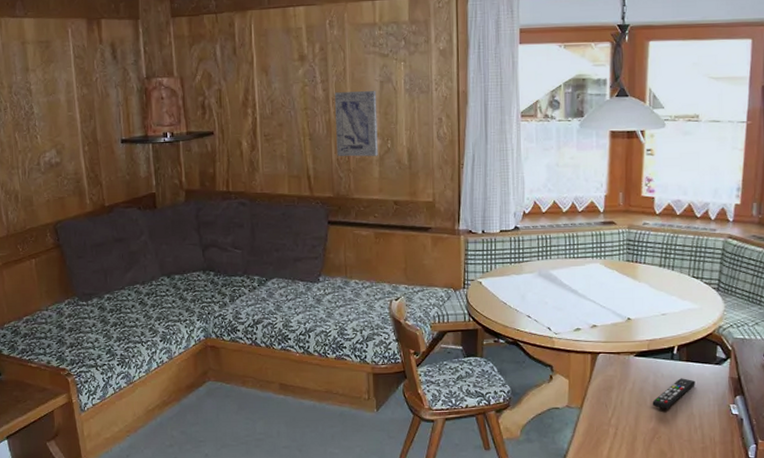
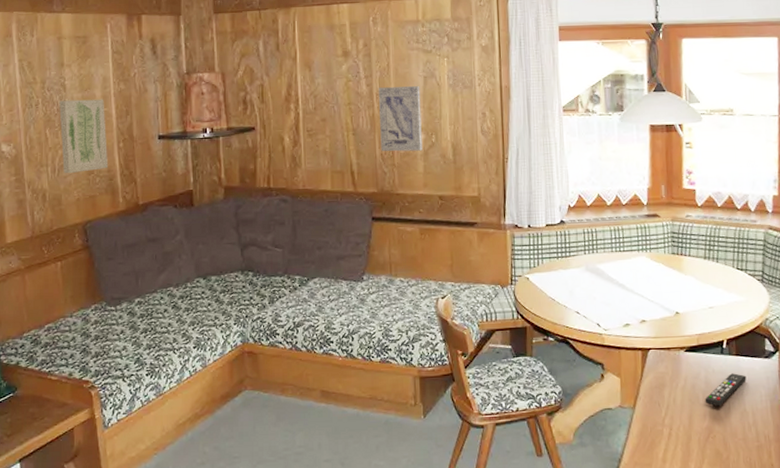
wall art: none [26,103,75,176] -> present [59,99,109,174]

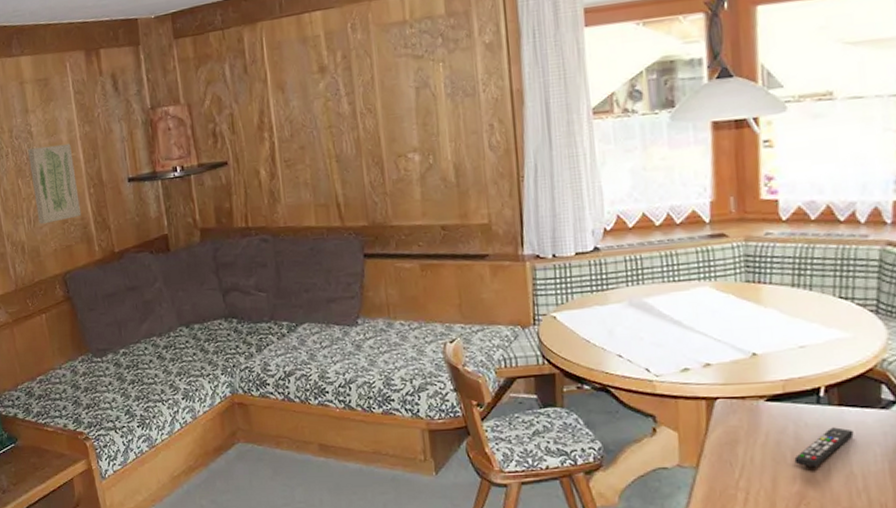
wall art: present [378,85,423,152] -> none [362,98,419,179]

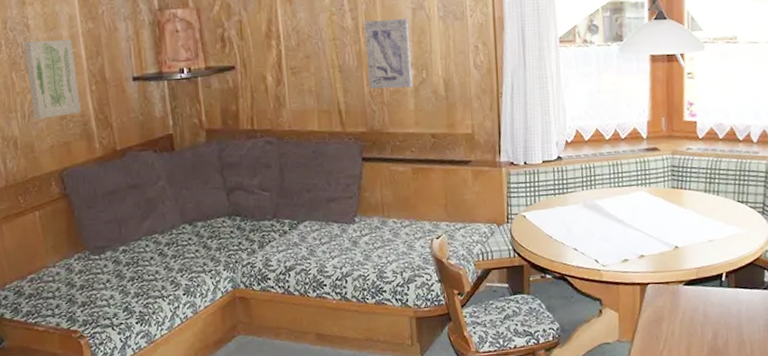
wall art: none [362,98,419,179] -> present [364,18,413,89]
remote control: present [794,427,854,468] -> none [703,305,745,338]

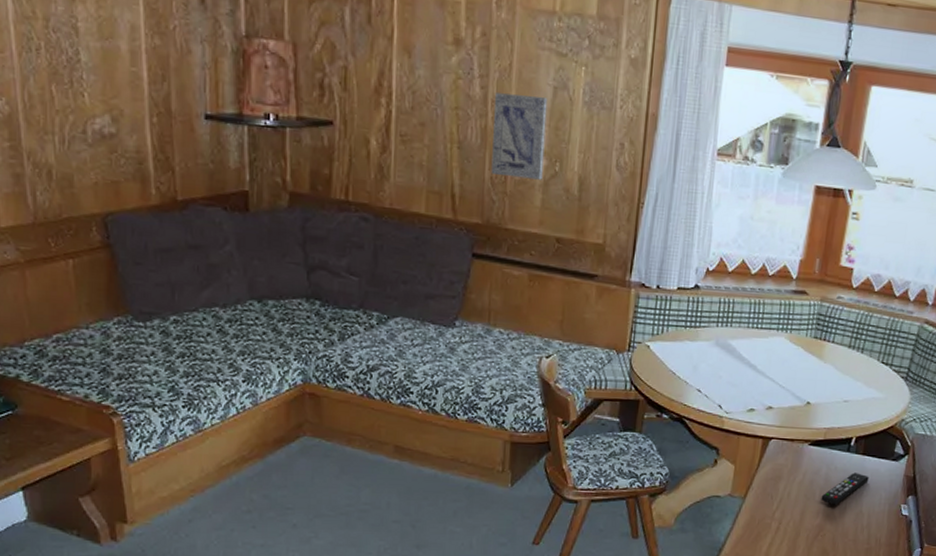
wall art: present [24,39,82,120] -> none [69,48,137,149]
remote control: none [703,305,745,338] -> present [821,472,869,505]

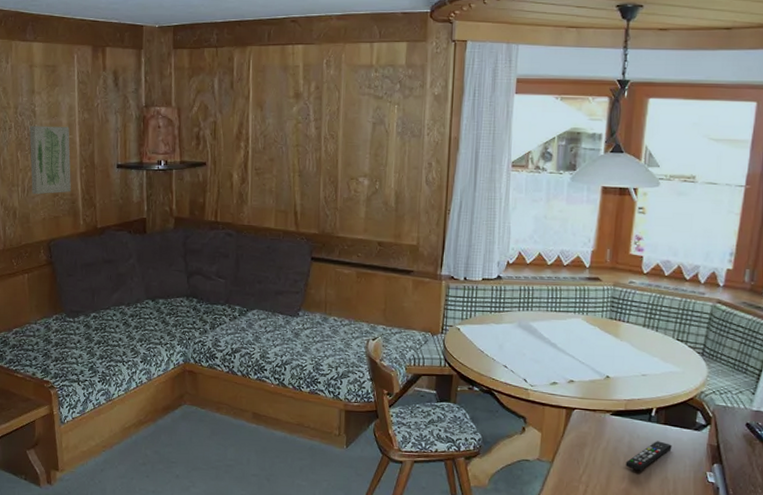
wall art: none [69,48,137,149] -> present [29,125,72,195]
wall art: present [491,92,548,180] -> none [325,131,368,197]

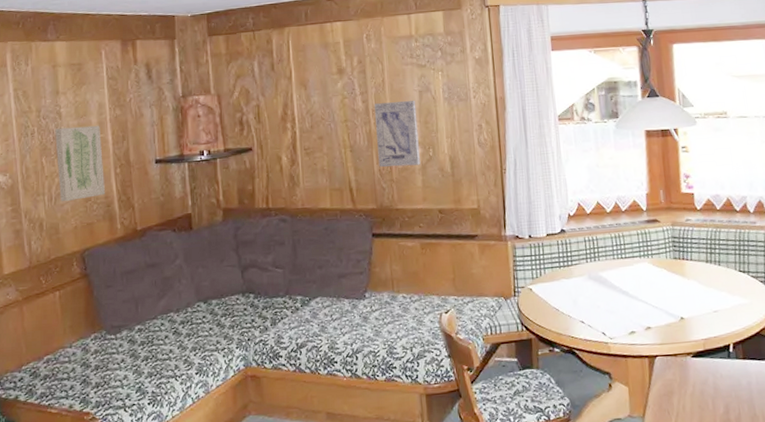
wall art: none [325,131,368,197] -> present [373,100,420,167]
remote control: present [625,441,672,471] -> none [714,377,755,412]

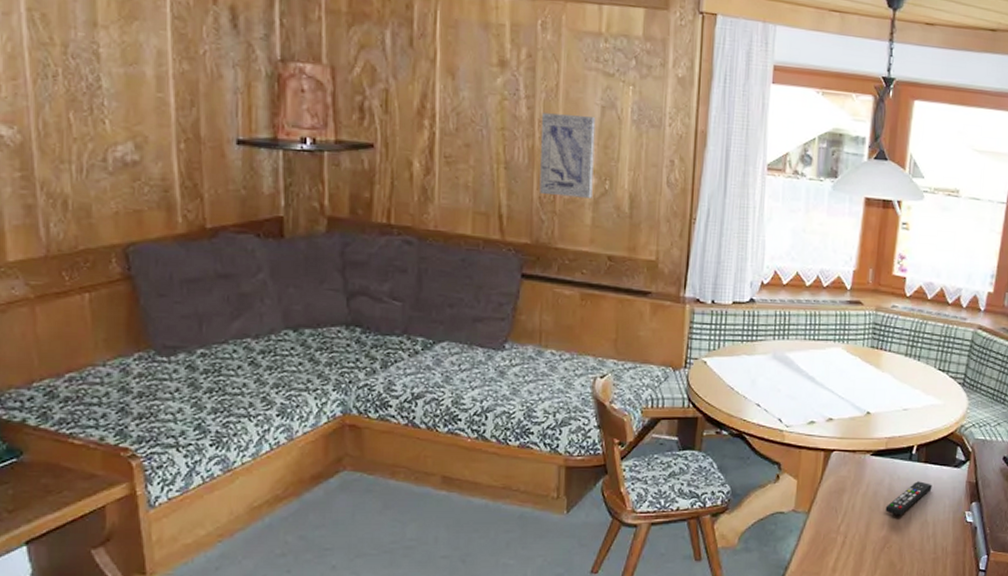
wall art: present [55,125,106,202] -> none [89,74,163,177]
remote control: none [714,377,755,412] -> present [885,481,932,516]

